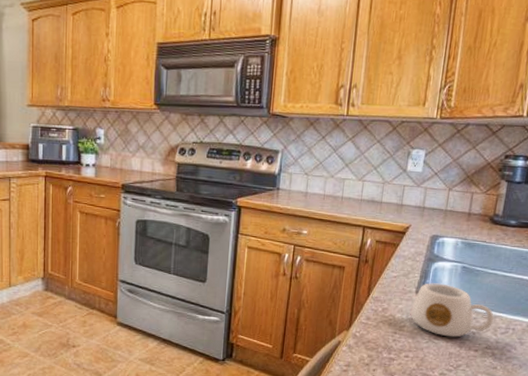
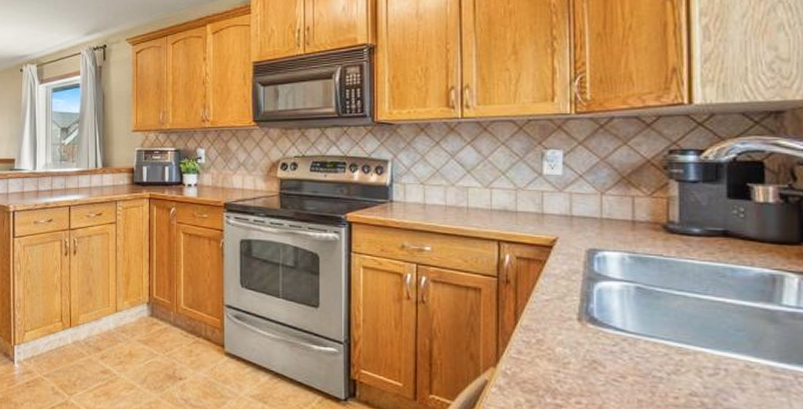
mug: present [411,283,494,337] -> none [576,308,693,379]

